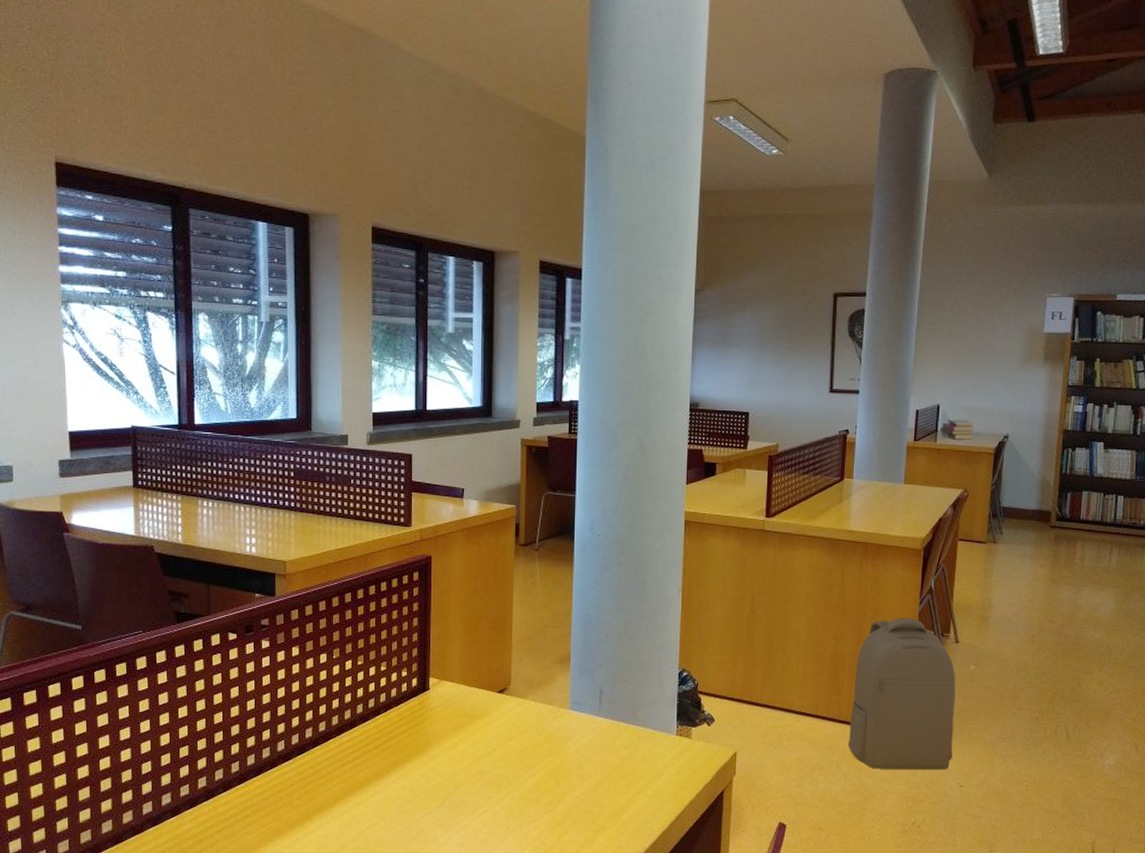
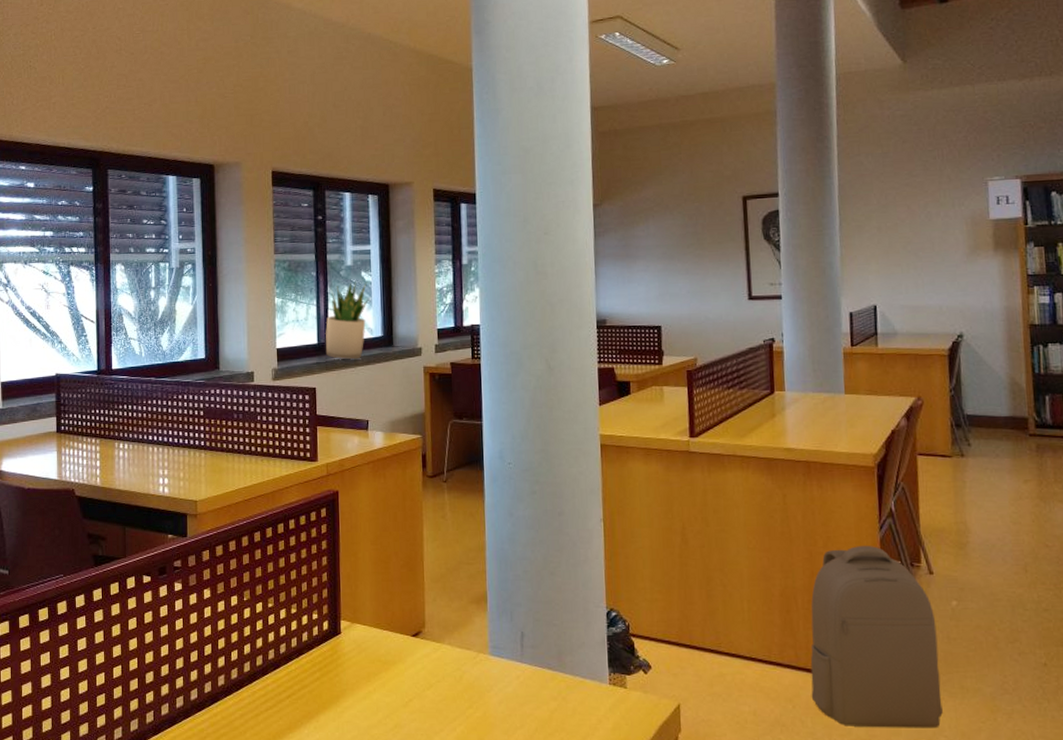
planter: none [423,349,469,428] -> present [325,281,369,360]
books: present [940,419,975,440] -> none [880,320,920,342]

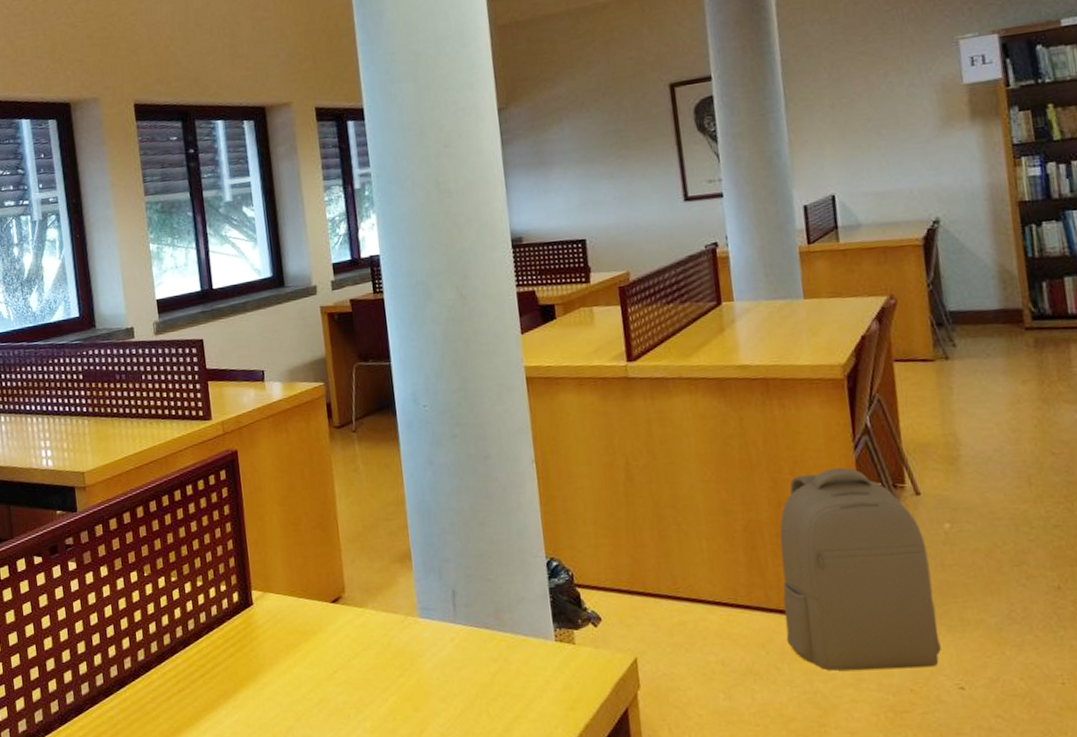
planter: present [325,281,369,360] -> none [208,218,253,306]

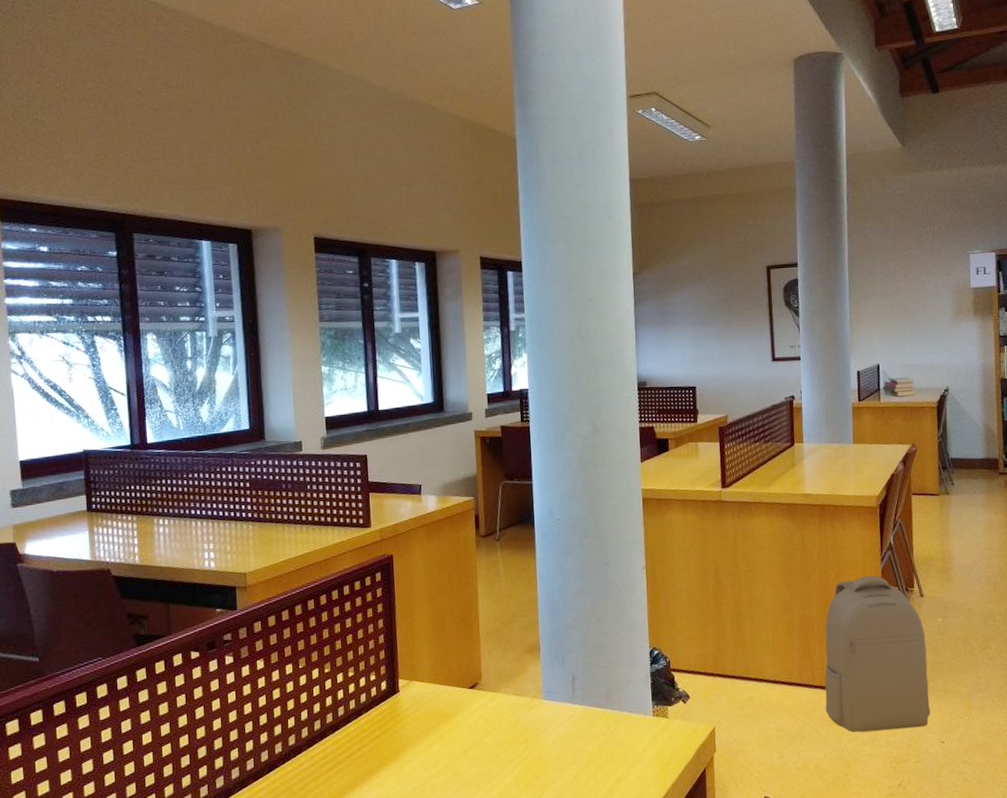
books: none [840,208,889,235] -> present [882,377,915,397]

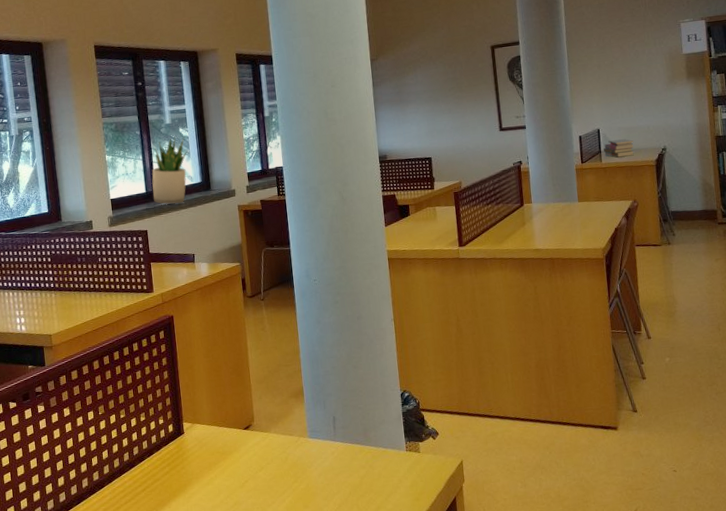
planter: none [375,349,418,427] -> present [152,137,187,205]
backpack: present [825,576,930,733] -> none [560,321,662,463]

